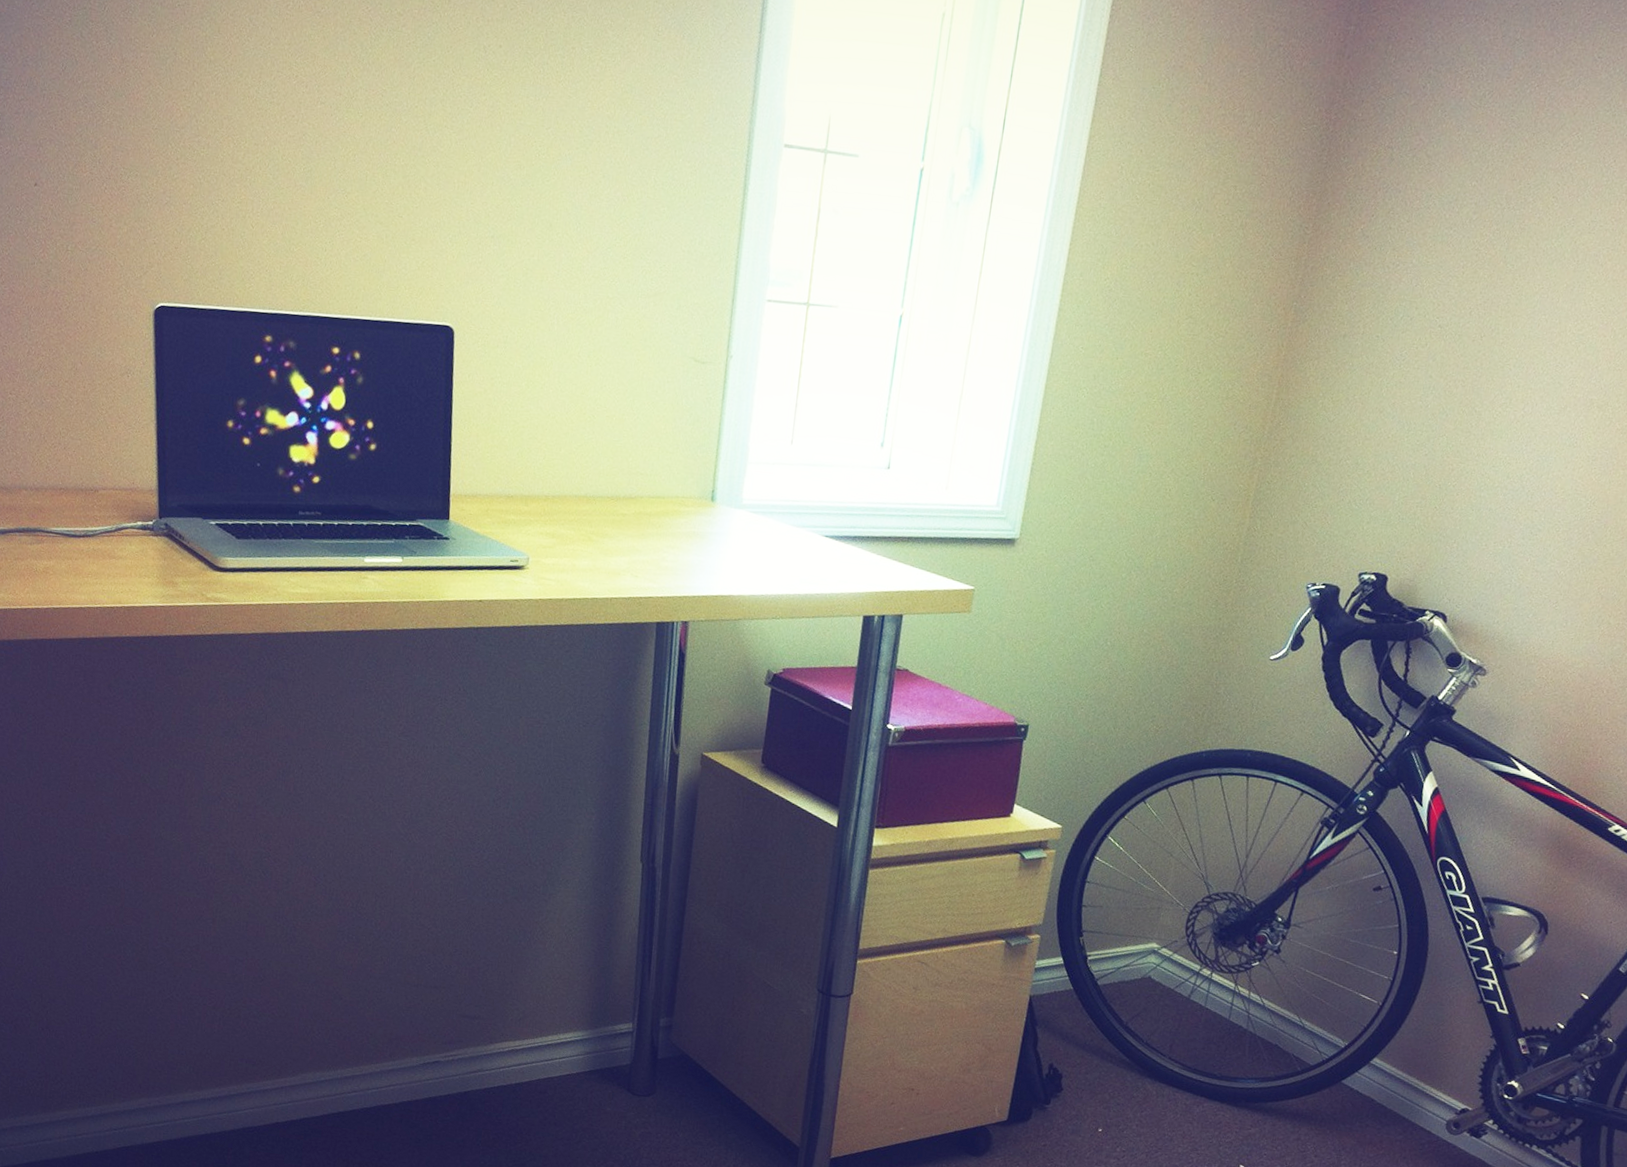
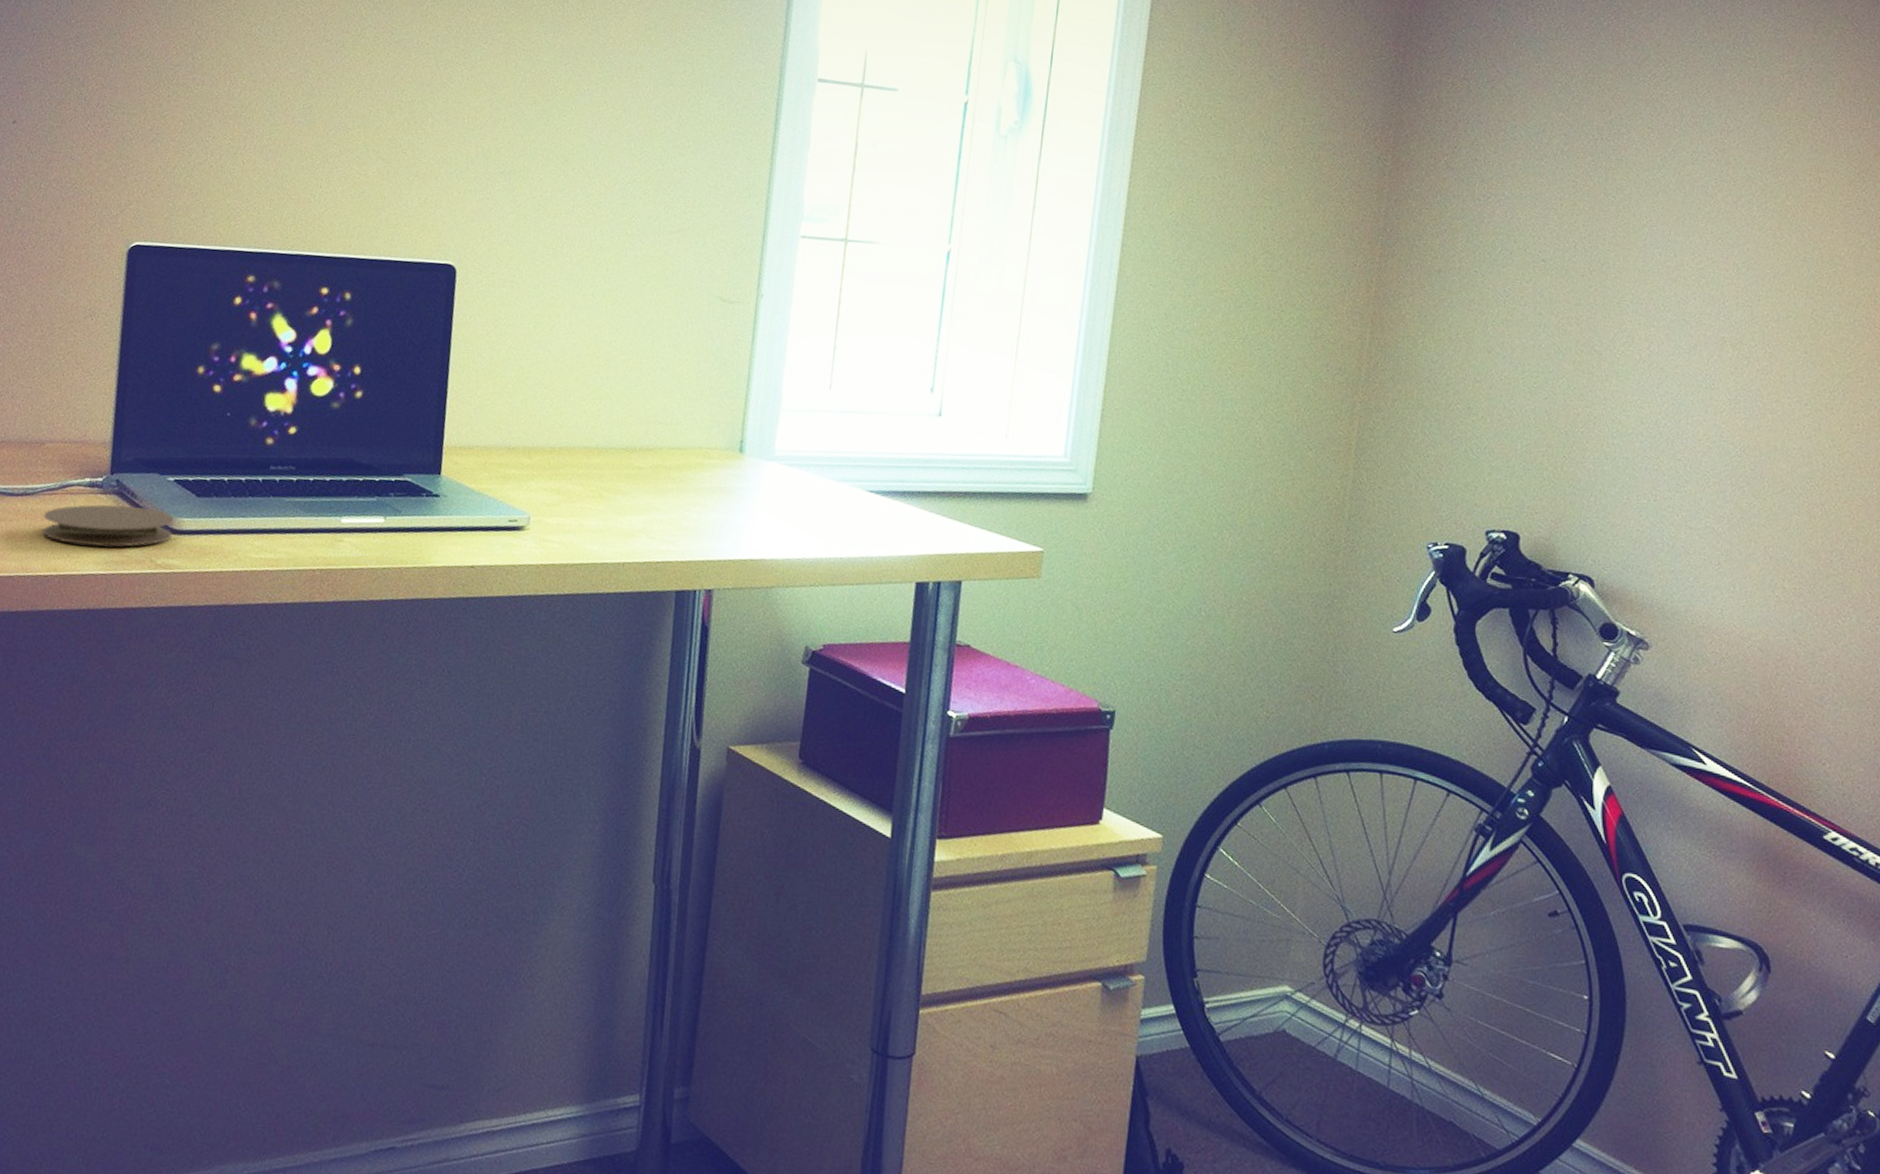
coaster: none [104,545,219,583] -> present [42,504,174,547]

